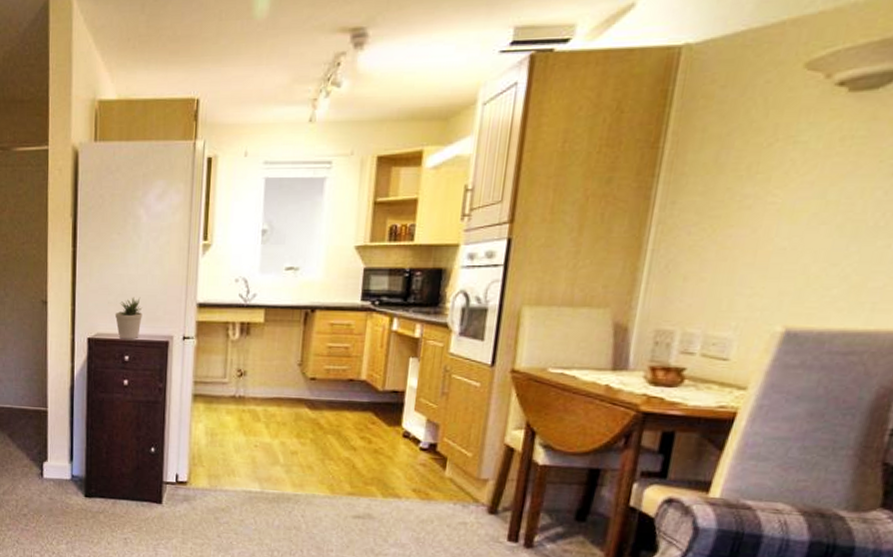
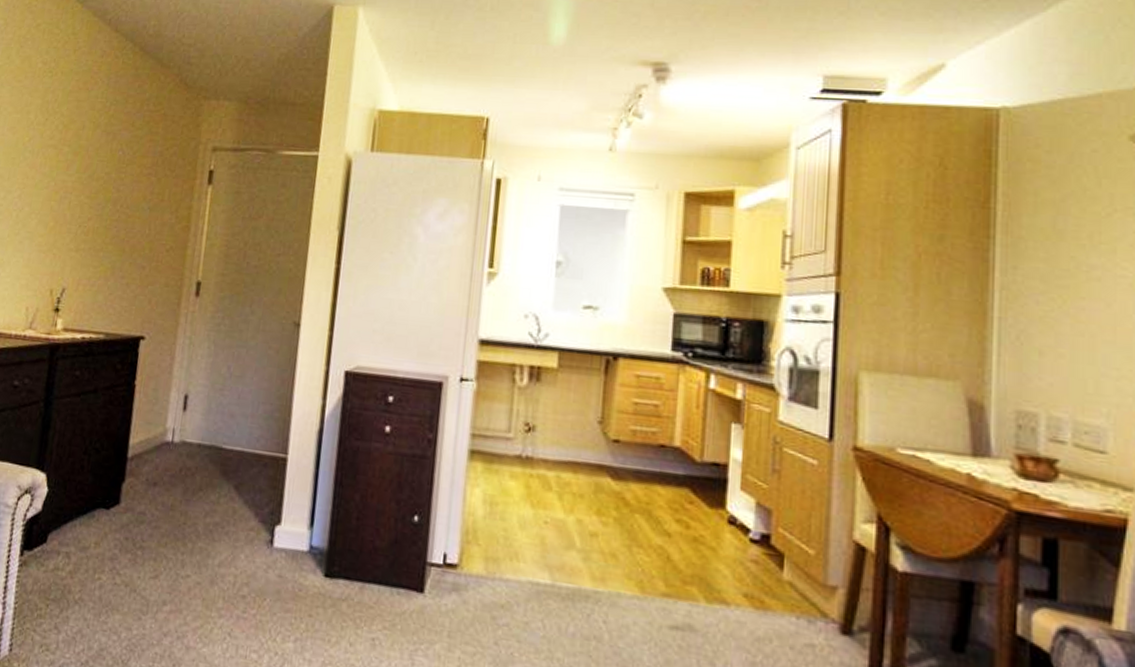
potted plant: present [114,297,142,340] -> none [380,326,413,378]

